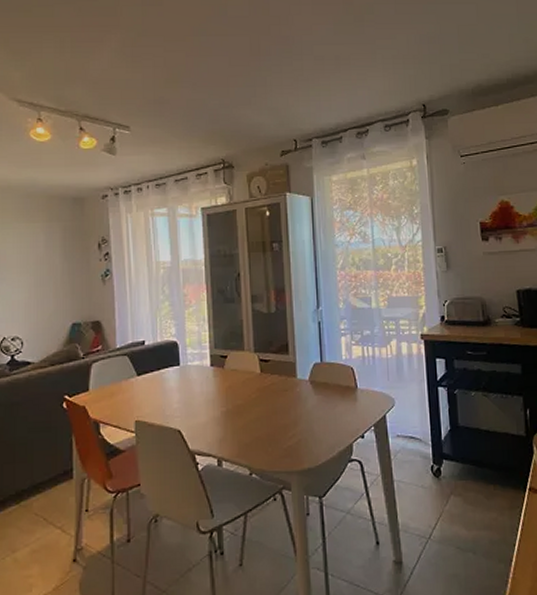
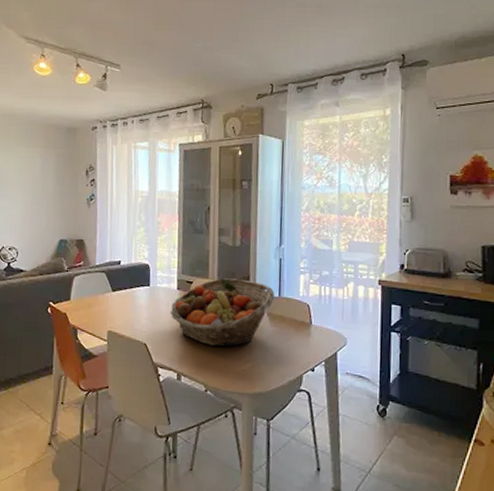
fruit basket: none [204,347,316,424] -> present [170,278,275,347]

